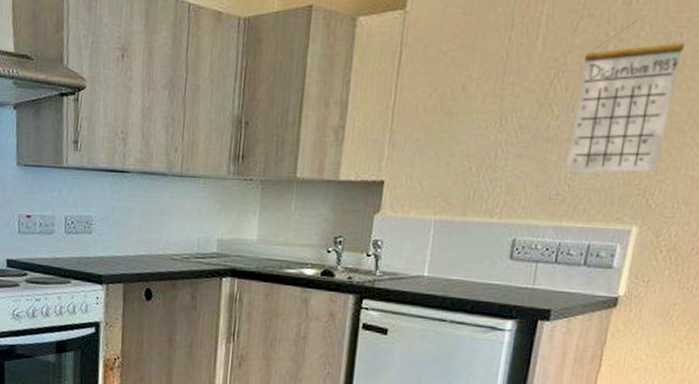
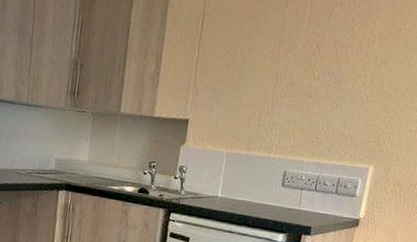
calendar: present [566,19,685,173] -> none [323,10,407,126]

